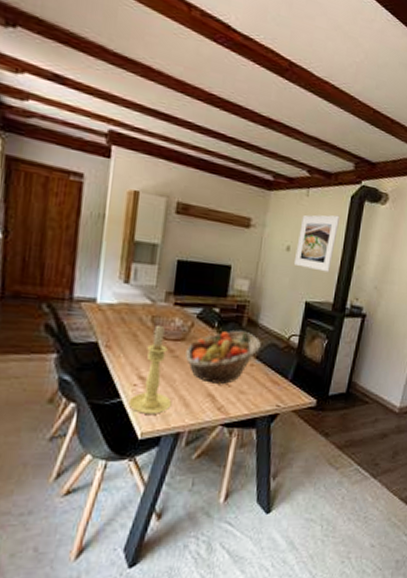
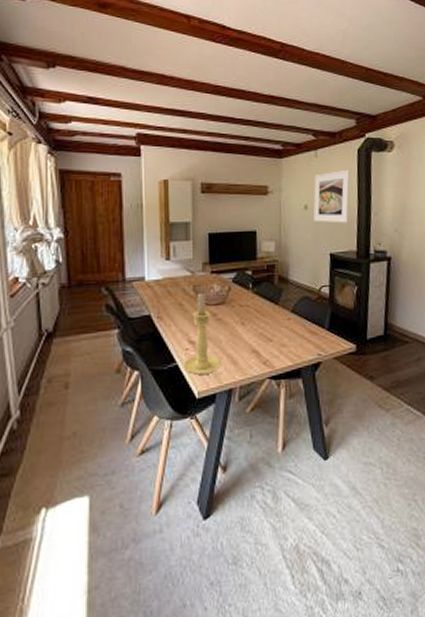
fruit basket: present [185,330,261,385] -> none [227,288,294,341]

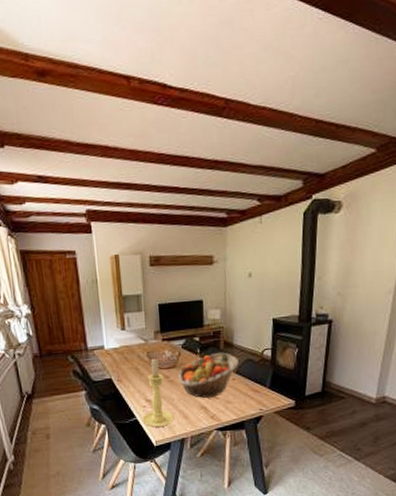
fruit basket: none [227,288,294,341] -> present [178,352,239,399]
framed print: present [313,169,351,223] -> none [257,234,296,289]

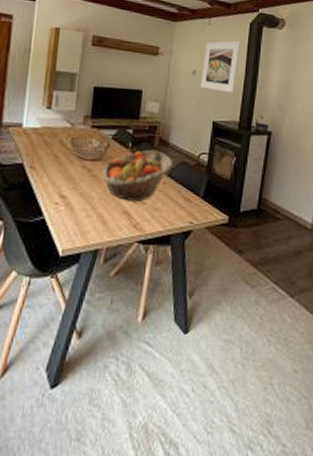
candle holder: present [142,358,175,427] -> none [50,146,91,231]
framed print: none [257,234,296,289] -> present [199,40,242,93]

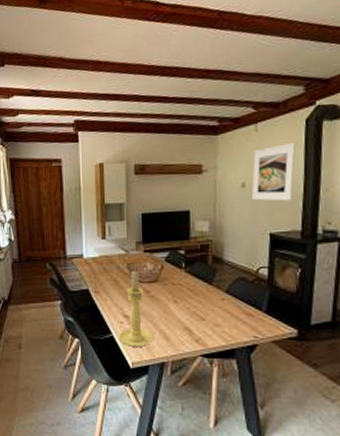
candle holder: none [50,146,91,231] -> present [118,270,154,347]
fruit basket: present [102,149,172,203] -> none [160,268,229,319]

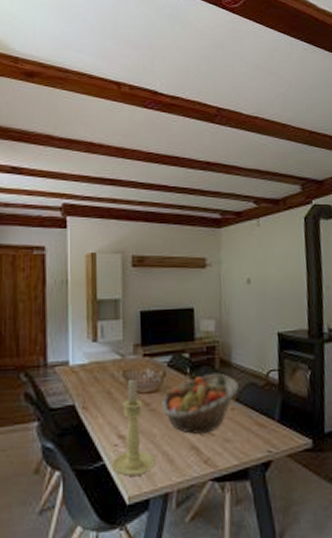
fruit basket: none [160,268,229,319] -> present [162,372,239,435]
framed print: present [251,142,297,201] -> none [257,239,298,299]

